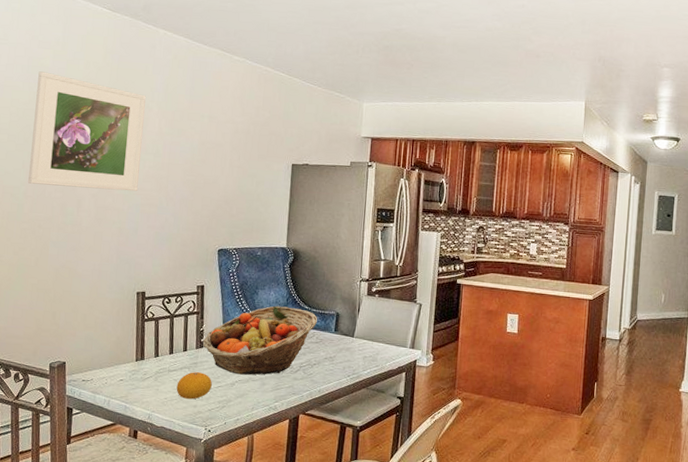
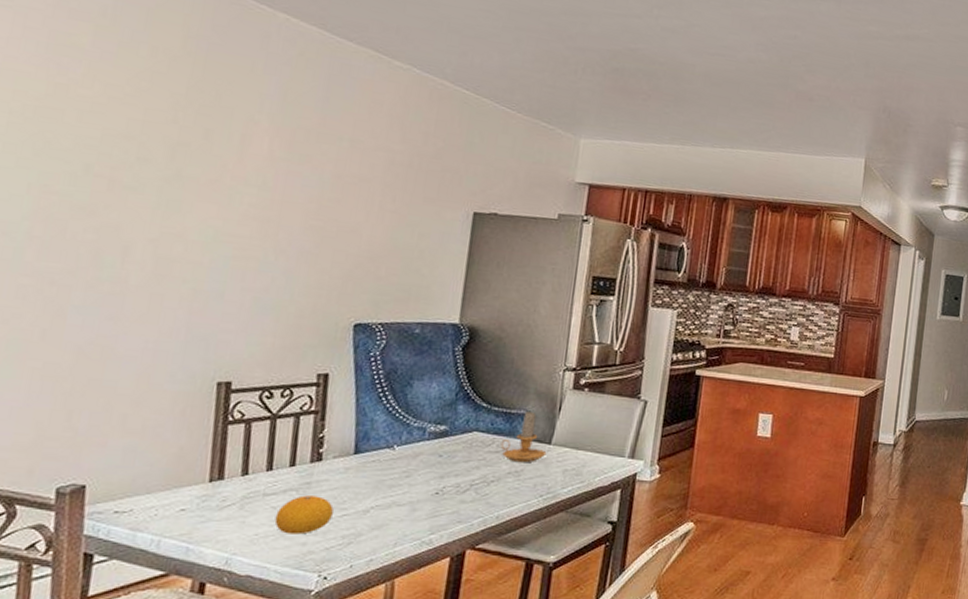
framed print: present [28,71,146,192] -> none [35,53,250,238]
fruit basket: present [202,306,317,375] -> none [321,402,500,498]
candle: none [319,312,351,351] -> present [500,411,547,463]

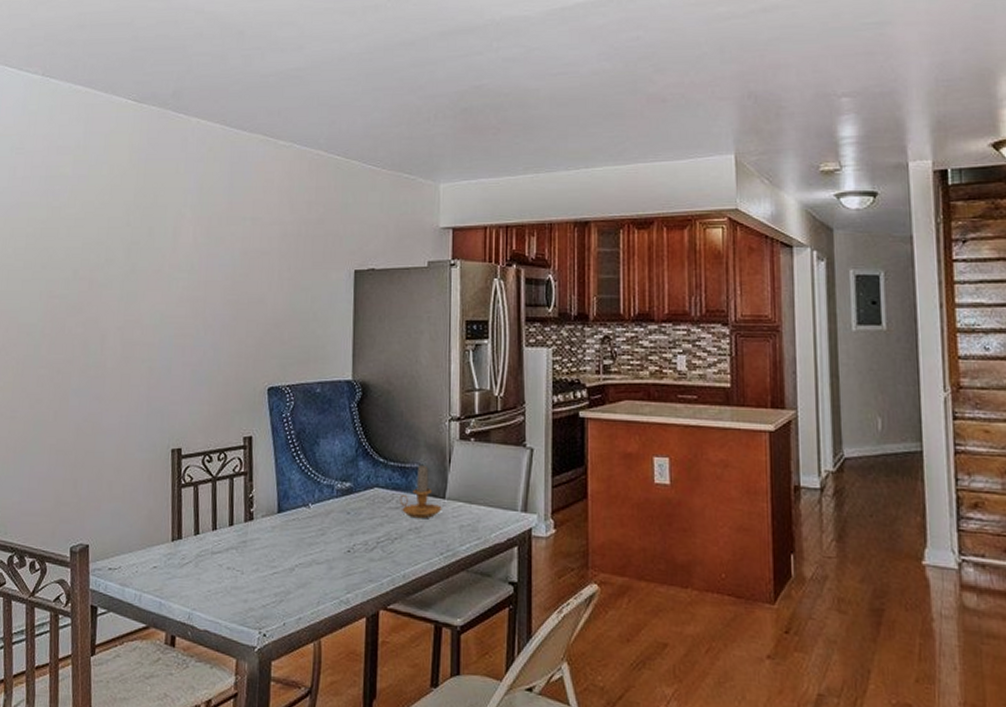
fruit: present [274,495,333,535] -> none [222,553,266,592]

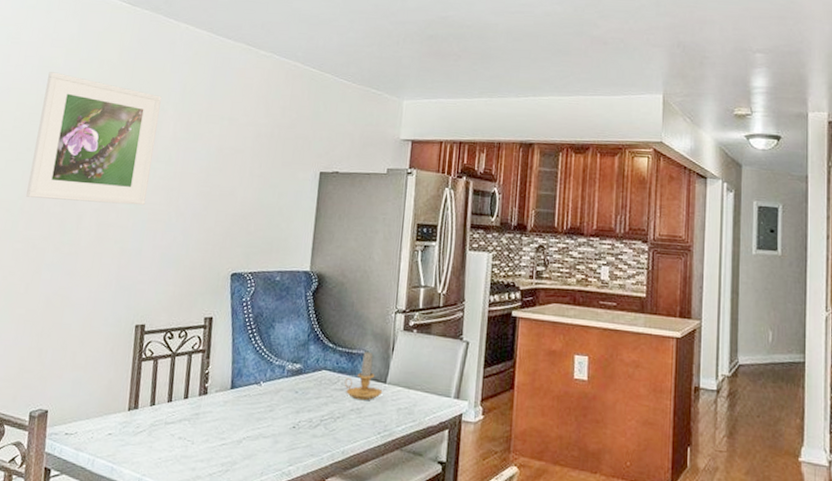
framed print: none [46,182,178,320] -> present [26,72,162,206]

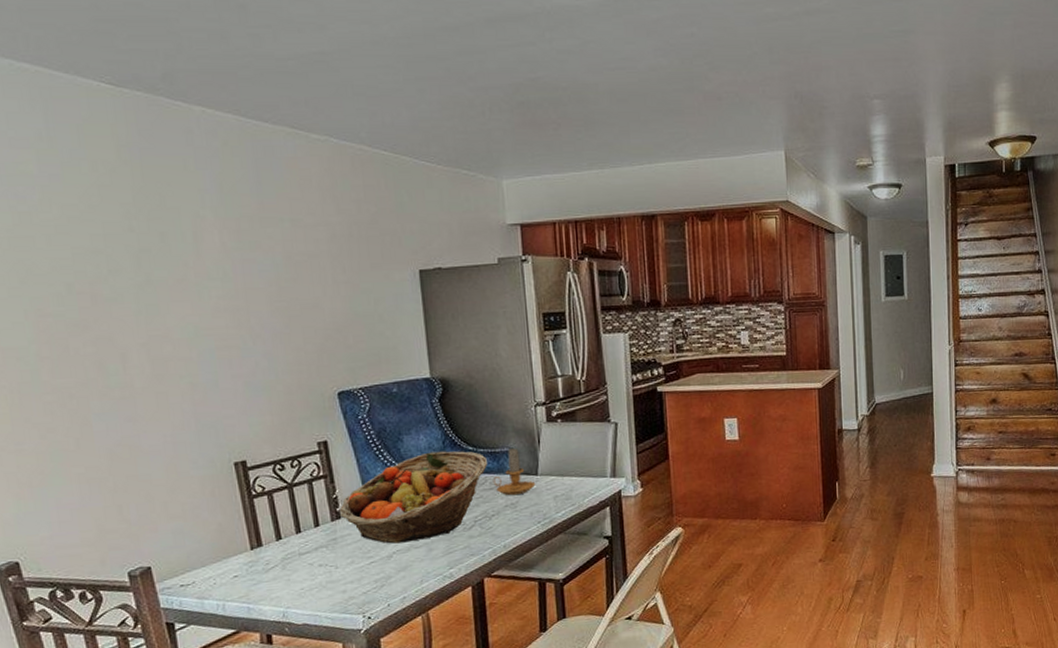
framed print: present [26,72,162,206] -> none [19,181,207,340]
fruit basket: none [207,343,343,430] -> present [338,451,487,544]

